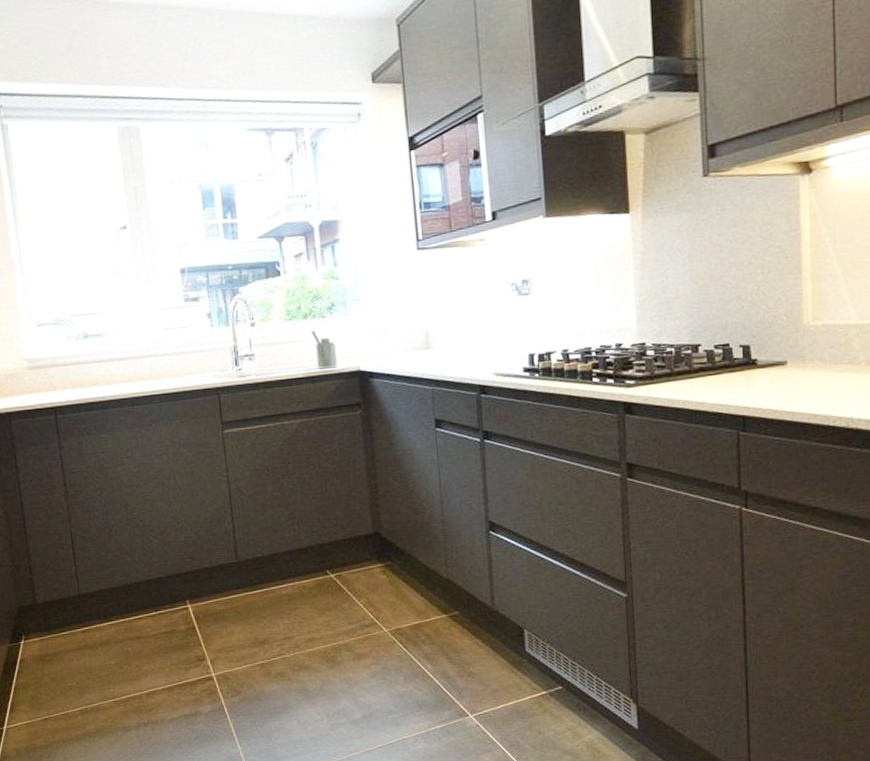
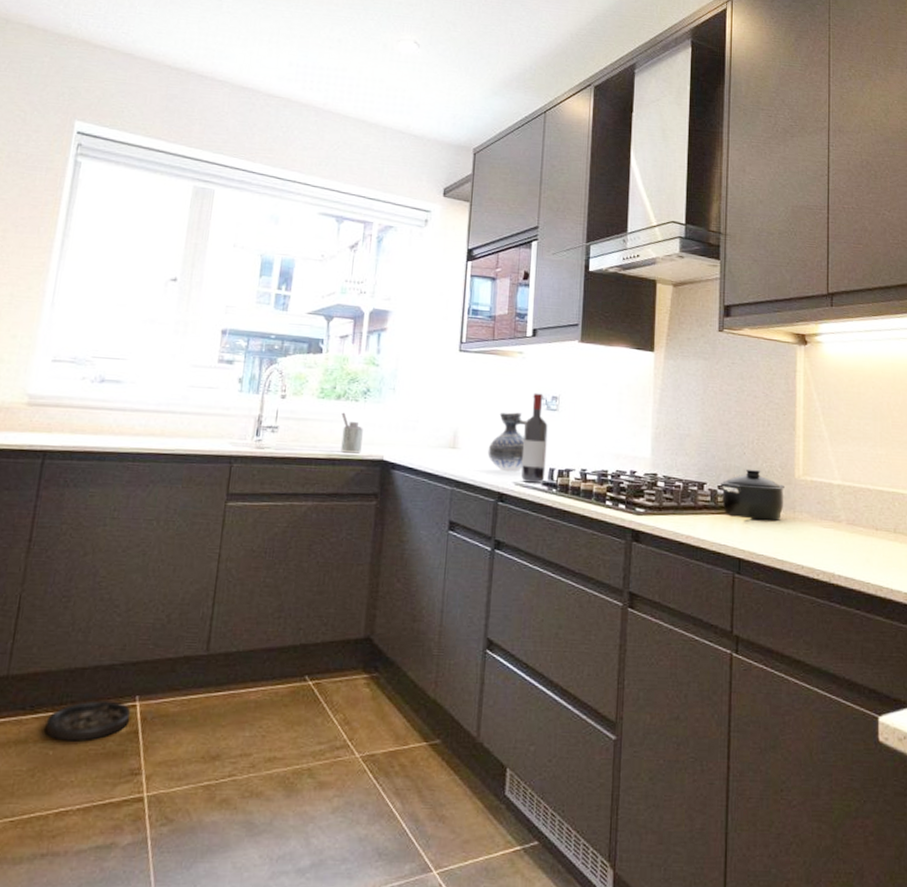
pet bowl: none [119,605,186,640] -> present [45,699,131,742]
ceramic jug: none [462,302,500,365] -> present [487,412,526,473]
wine bottle: none [497,279,526,372] -> present [520,393,548,483]
saucepan: none [716,321,792,375] -> present [720,469,784,521]

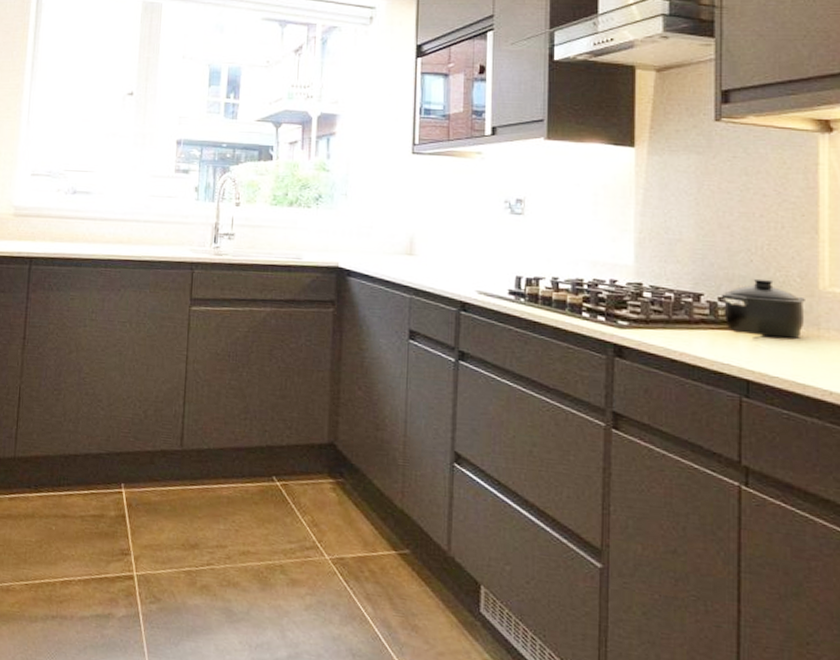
pet bowl: present [45,699,131,742] -> none [47,484,118,520]
soap dispenser: present [341,412,363,454] -> none [295,219,317,261]
ceramic jug: present [487,412,526,473] -> none [447,217,488,281]
wine bottle: present [520,393,548,483] -> none [484,195,513,292]

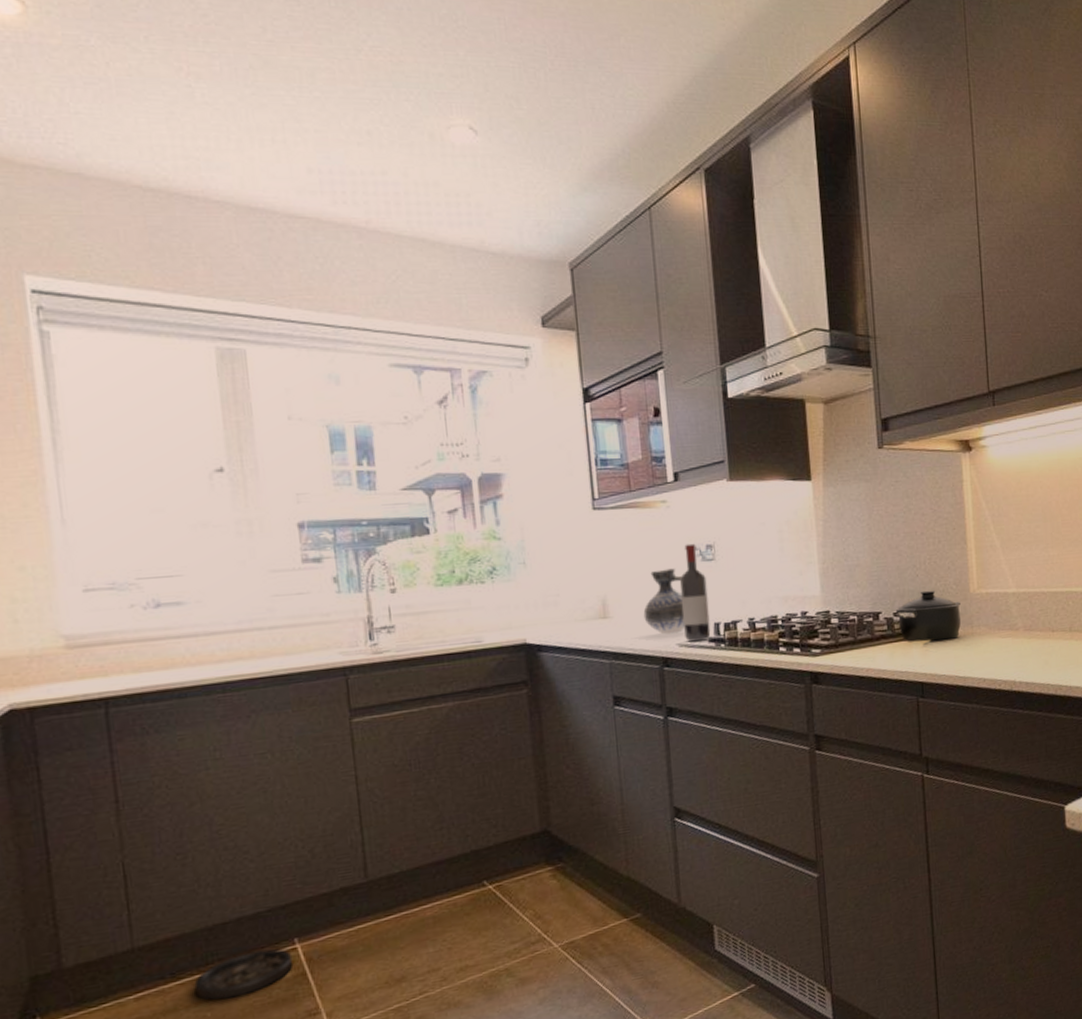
pet bowl: none [47,484,118,520] -> present [194,948,294,1001]
ceramic jug: none [447,217,488,281] -> present [643,568,685,635]
wine bottle: none [484,195,513,292] -> present [680,543,711,642]

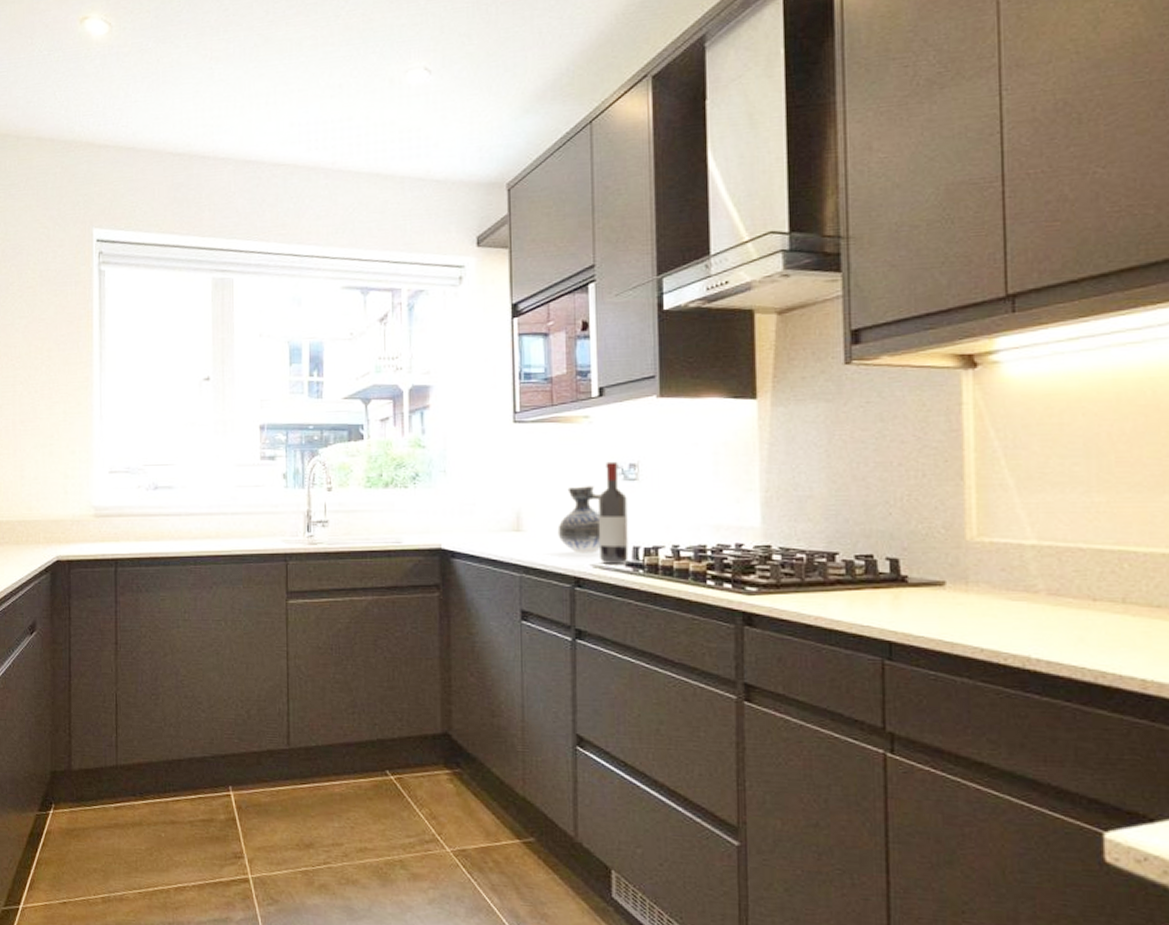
pet bowl: present [194,948,294,1001] -> none [155,789,227,826]
saucepan: present [895,590,962,642] -> none [857,532,951,594]

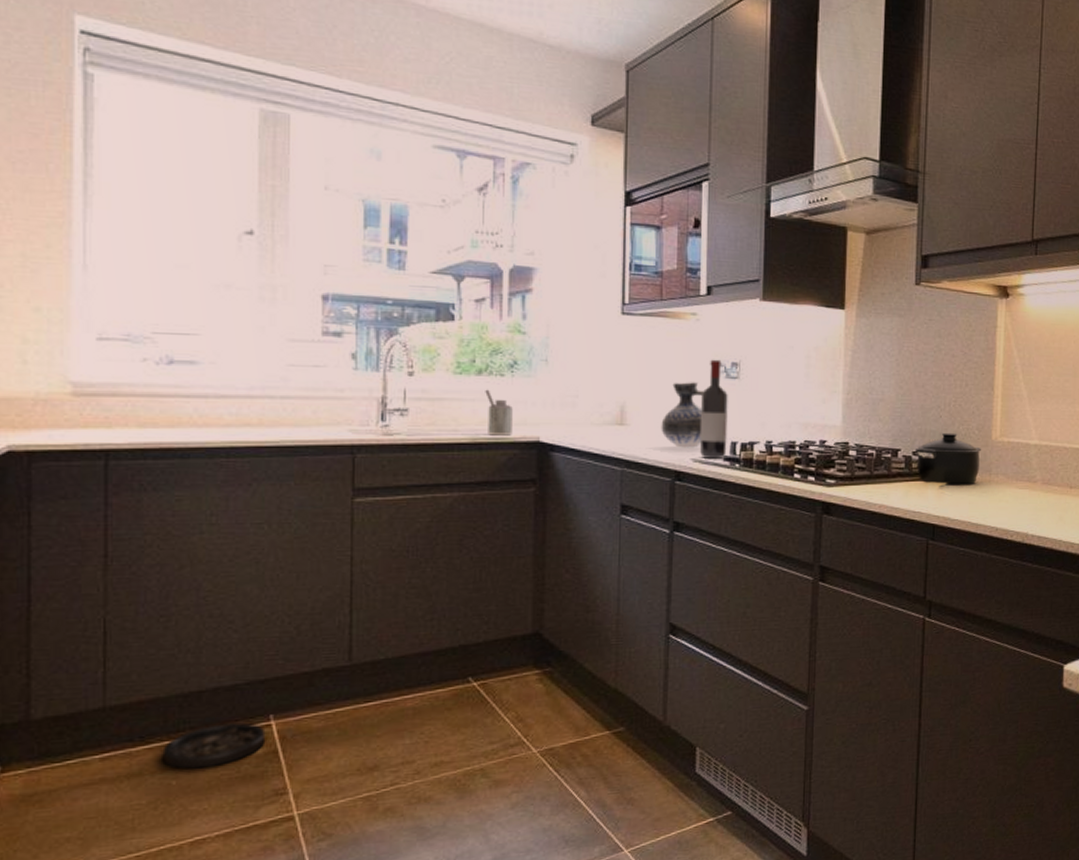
pet bowl: none [155,789,227,826] -> present [162,721,266,769]
soap dispenser: none [392,500,417,543] -> present [485,389,513,436]
saucepan: none [857,532,951,594] -> present [915,432,981,484]

